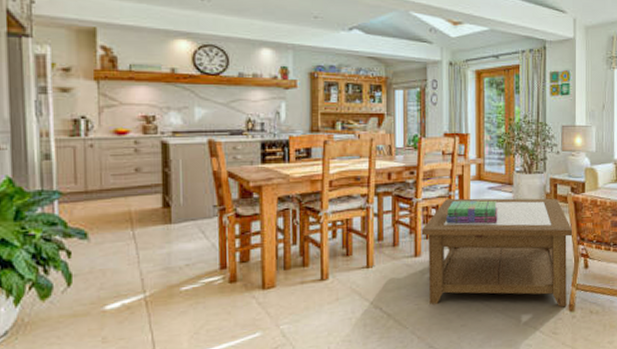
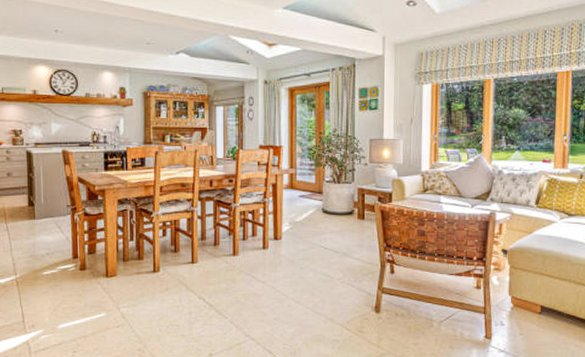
coffee table: present [421,198,573,306] -> none [239,205,380,307]
stack of books: present [446,200,498,224] -> none [261,207,308,228]

